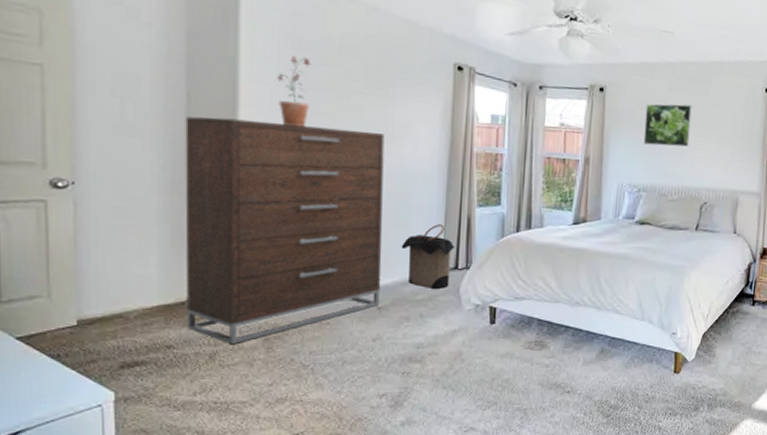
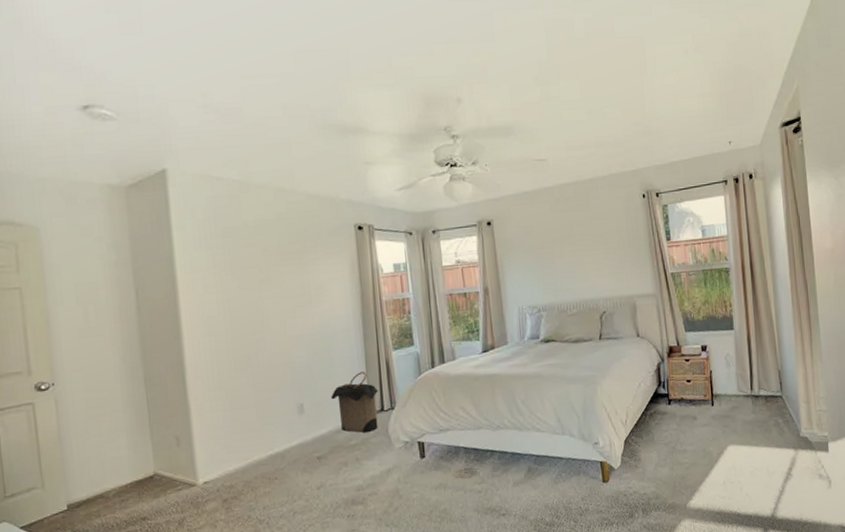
dresser: present [185,116,385,345] -> none [136,298,318,510]
potted plant: present [277,55,311,128] -> none [207,242,238,305]
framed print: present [643,103,692,147] -> none [532,223,579,267]

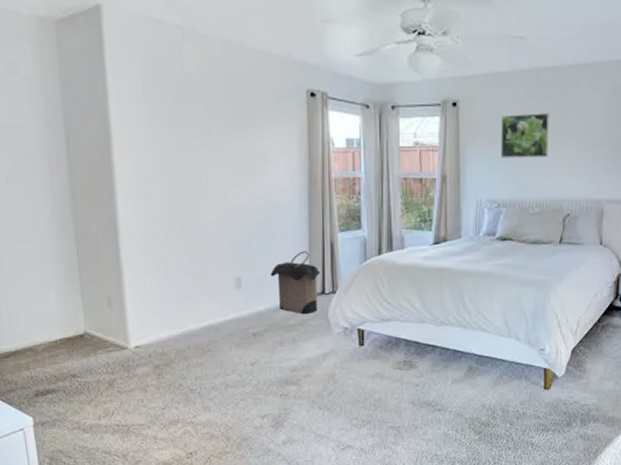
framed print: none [532,223,579,267] -> present [500,113,550,158]

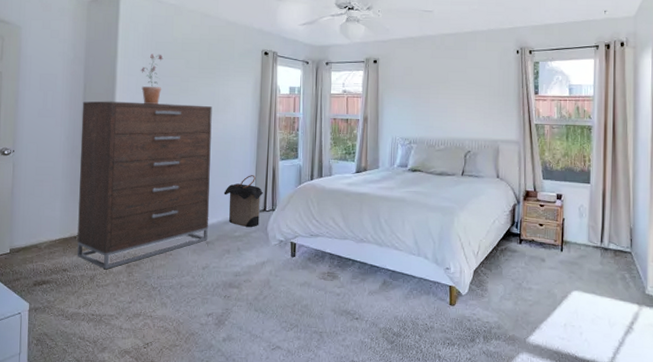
dresser: none [67,161,255,373] -> present [77,101,212,270]
potted plant: none [144,95,176,165] -> present [141,53,163,105]
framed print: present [500,113,550,158] -> none [412,69,452,105]

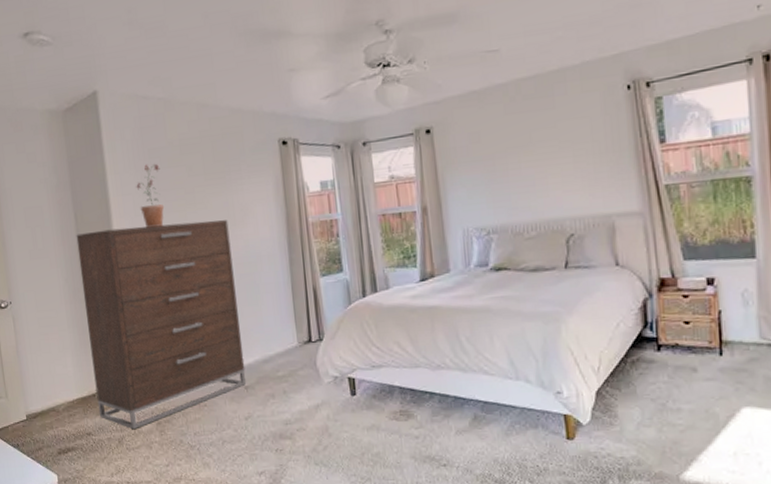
laundry hamper: present [223,175,264,227] -> none [257,299,306,364]

